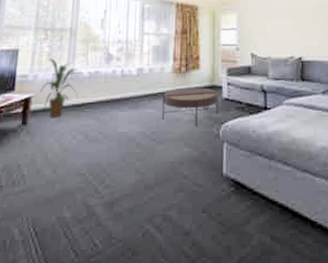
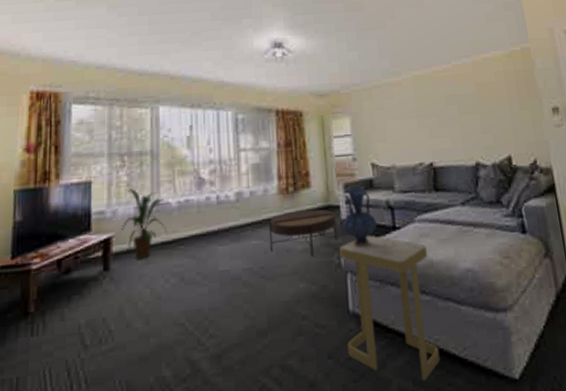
side table: none [219,112,295,237] -> present [340,235,440,381]
vase: none [224,71,251,122] -> present [343,185,377,248]

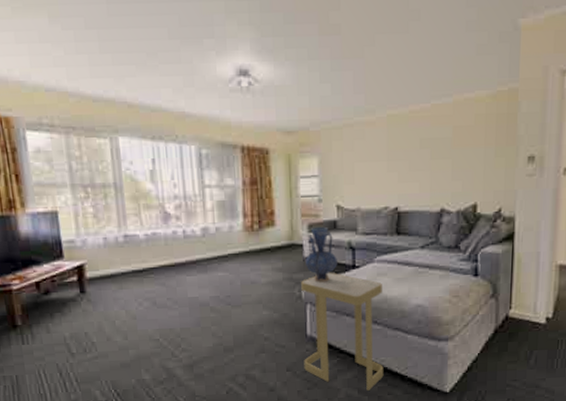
house plant: present [121,189,169,259] -> none [91,220,138,285]
coffee table: present [269,209,338,256] -> none [235,246,299,288]

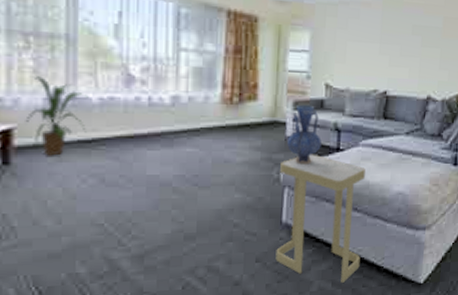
house plant: none [91,220,138,285] -> present [25,76,89,156]

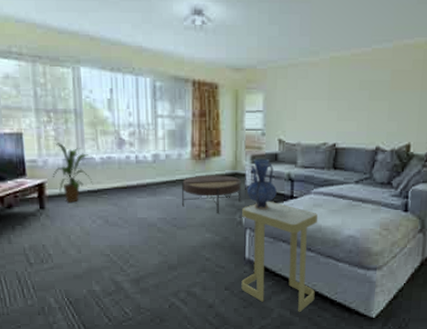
coffee table: none [207,122,281,169] -> present [182,175,241,213]

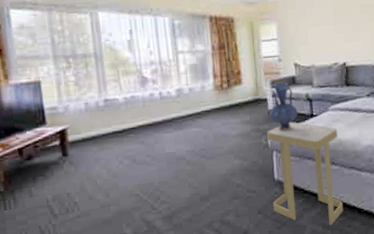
house plant: present [52,143,93,203] -> none [73,87,118,146]
coffee table: present [182,175,241,213] -> none [207,102,265,139]

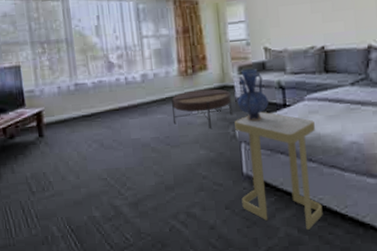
coffee table: none [207,102,265,139] -> present [172,88,233,128]

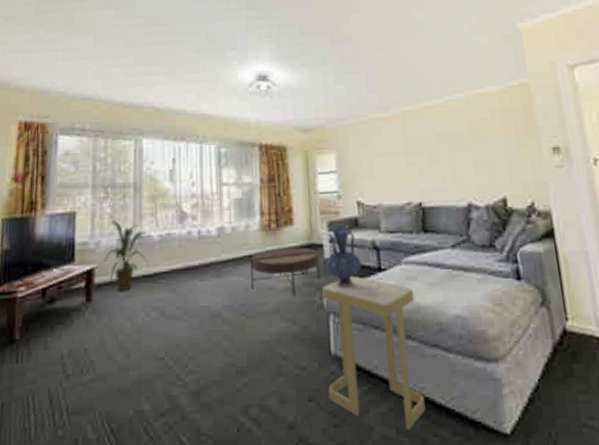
house plant: none [47,71,87,129] -> present [103,221,151,292]

